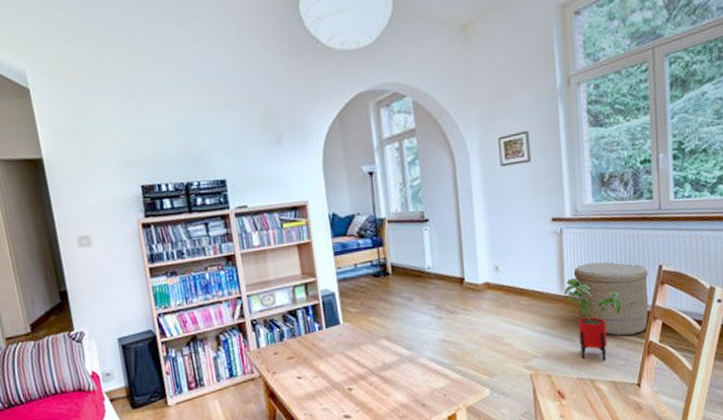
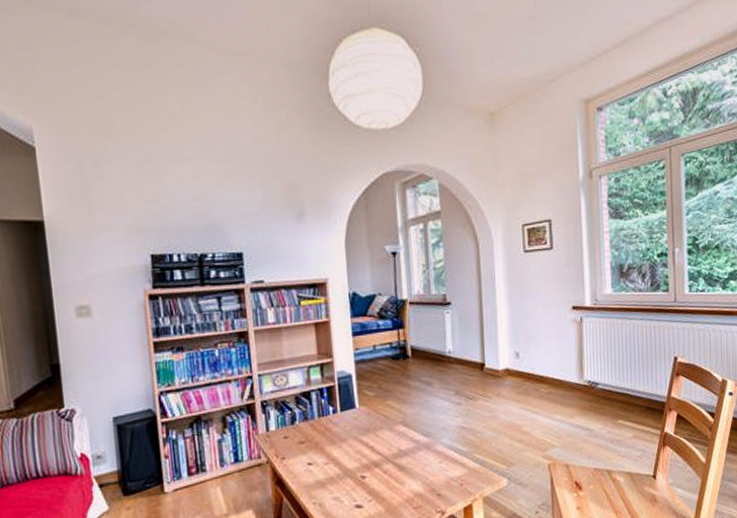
house plant: present [564,277,622,361] -> none [583,366,639,452]
basket: present [573,261,649,336] -> none [592,352,664,427]

